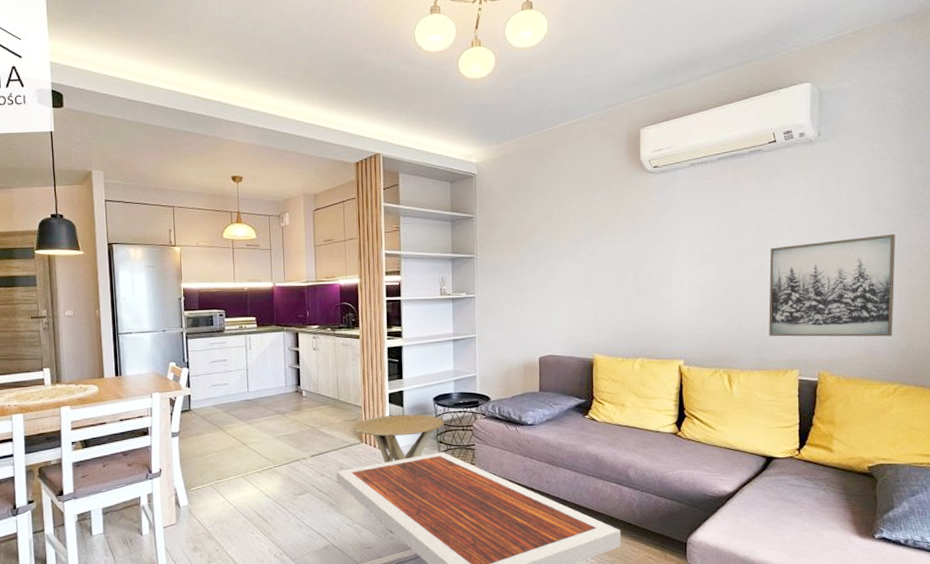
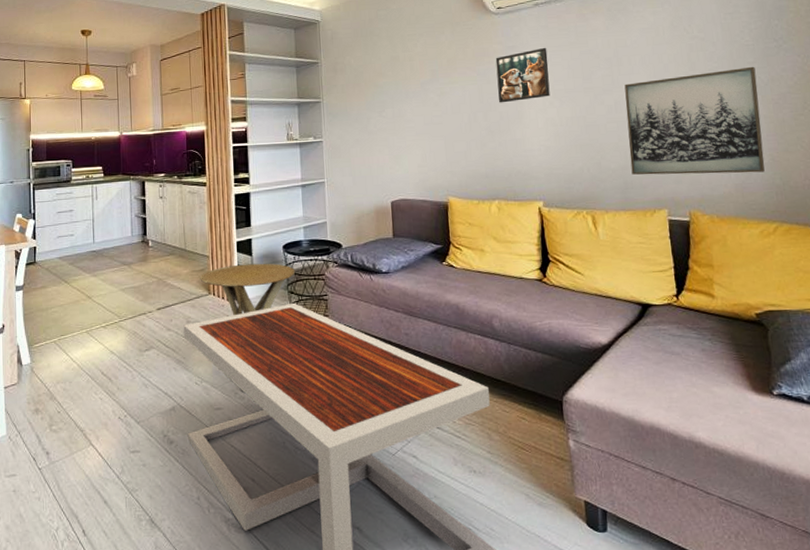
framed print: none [648,208,699,263] -> present [495,47,550,103]

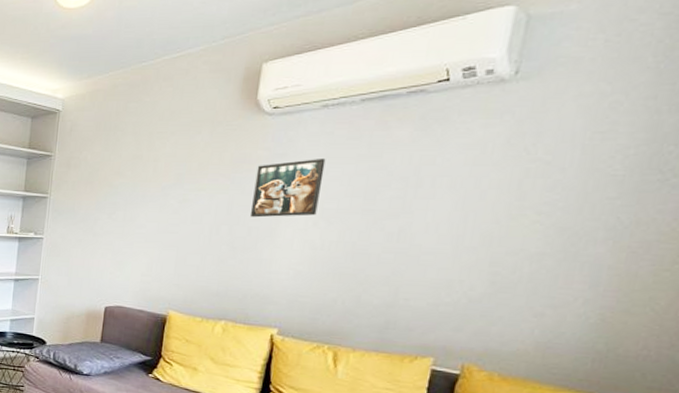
wall art: present [624,66,765,175] -> none [398,203,616,333]

